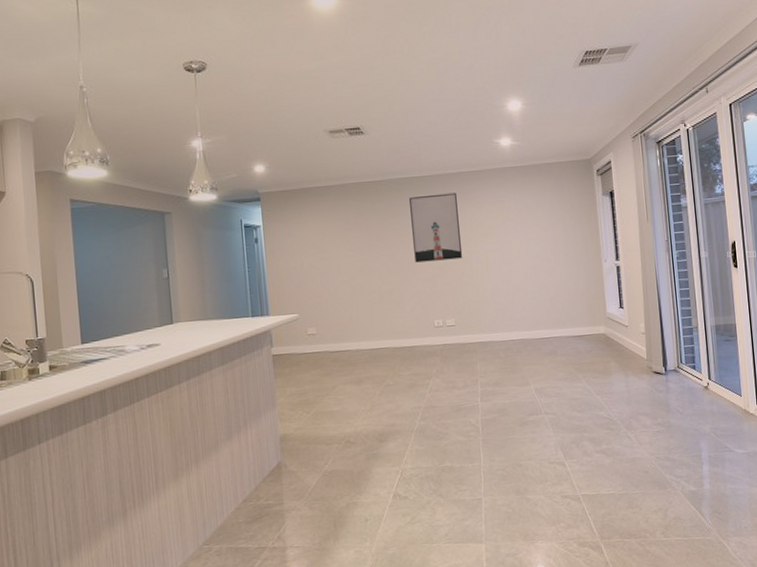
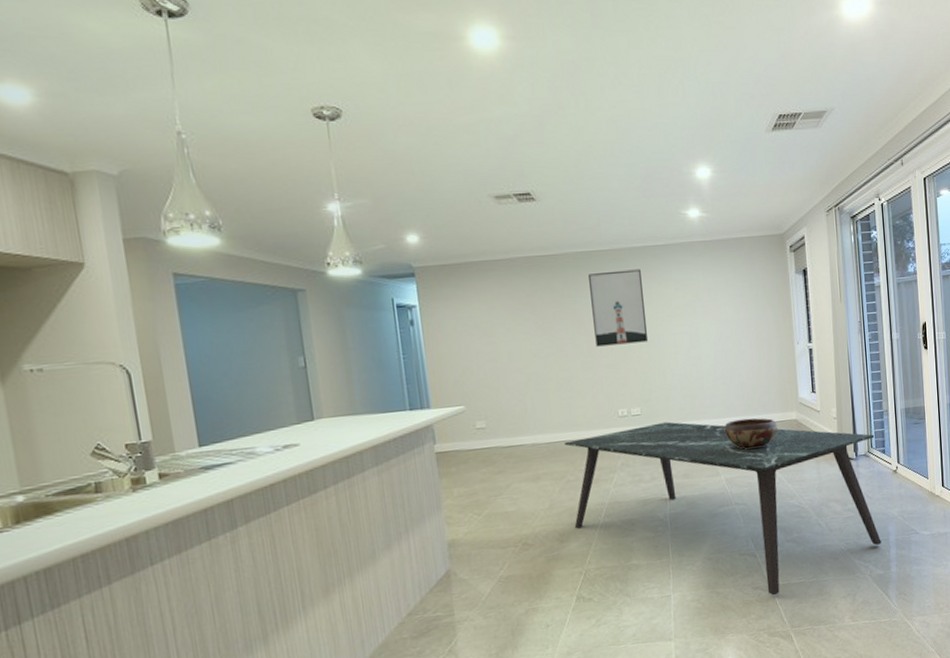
dining table: none [384,332,693,506] -> present [564,421,881,596]
decorative bowl: none [533,331,586,362] -> present [724,418,777,450]

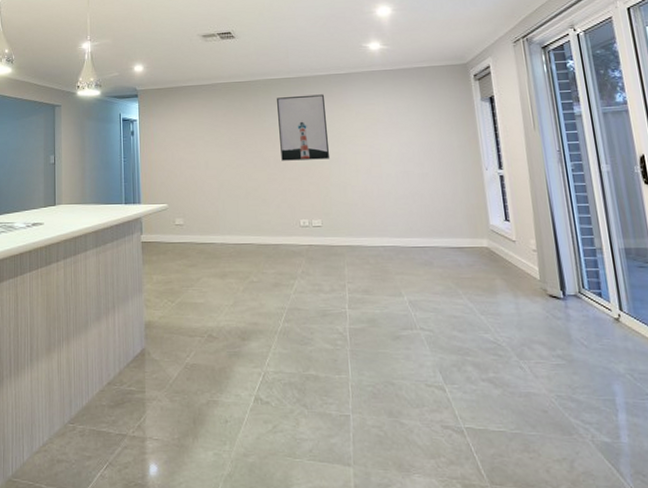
dining table: present [564,421,881,596] -> none [249,236,605,441]
decorative bowl: present [724,418,777,450] -> none [406,241,466,274]

